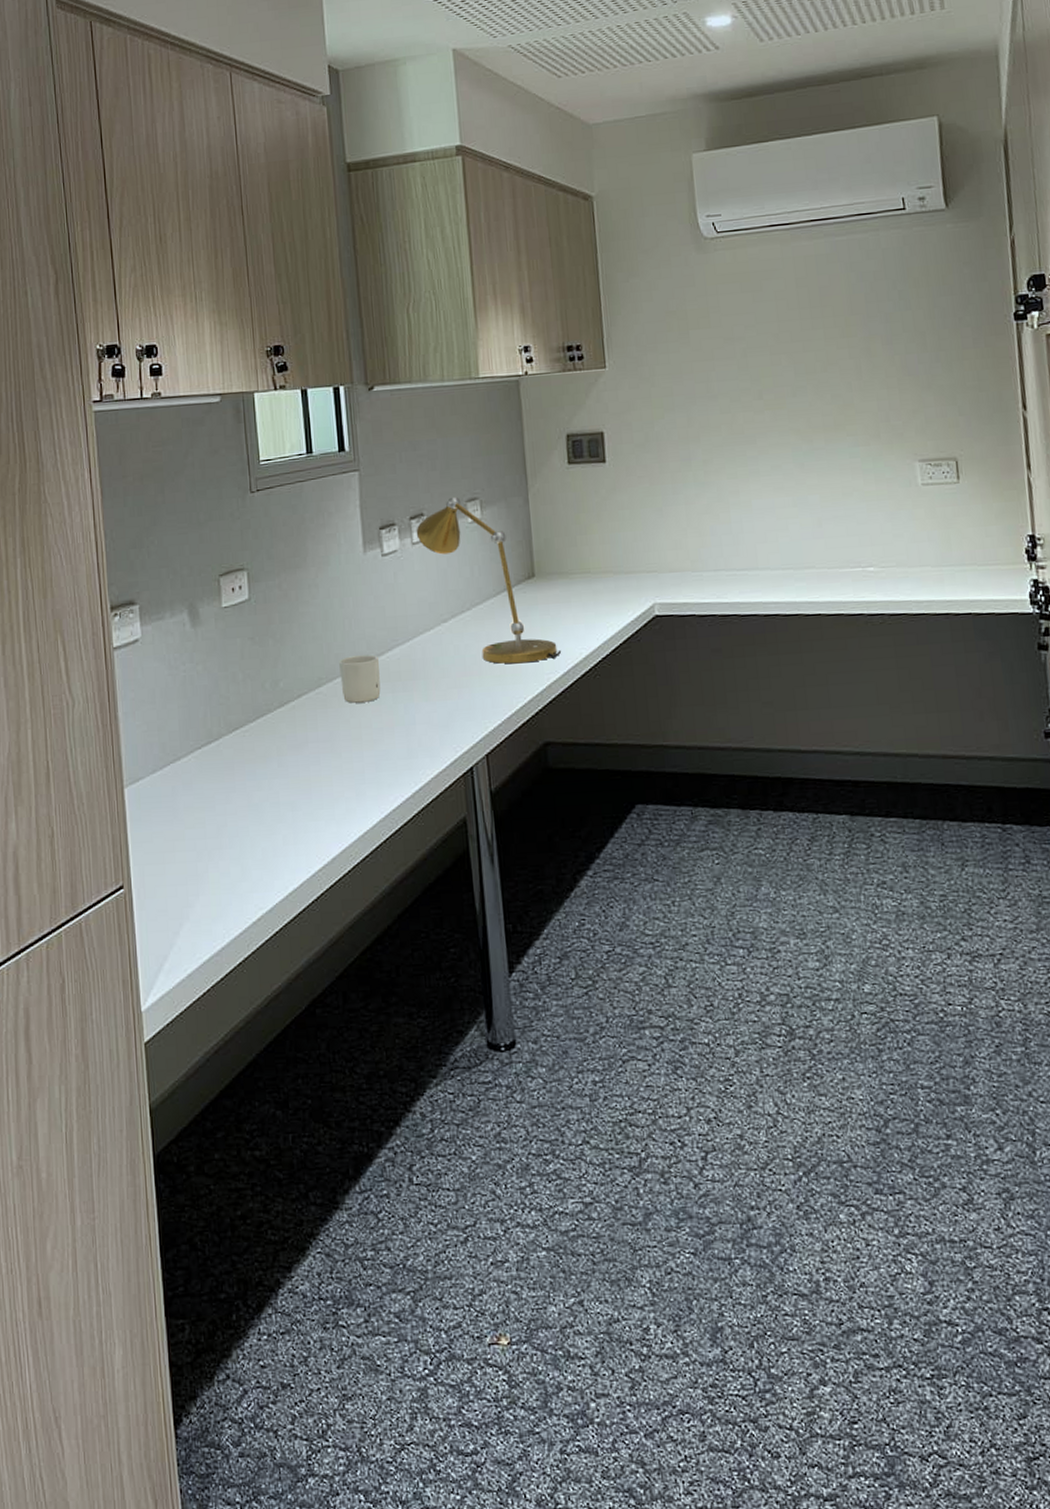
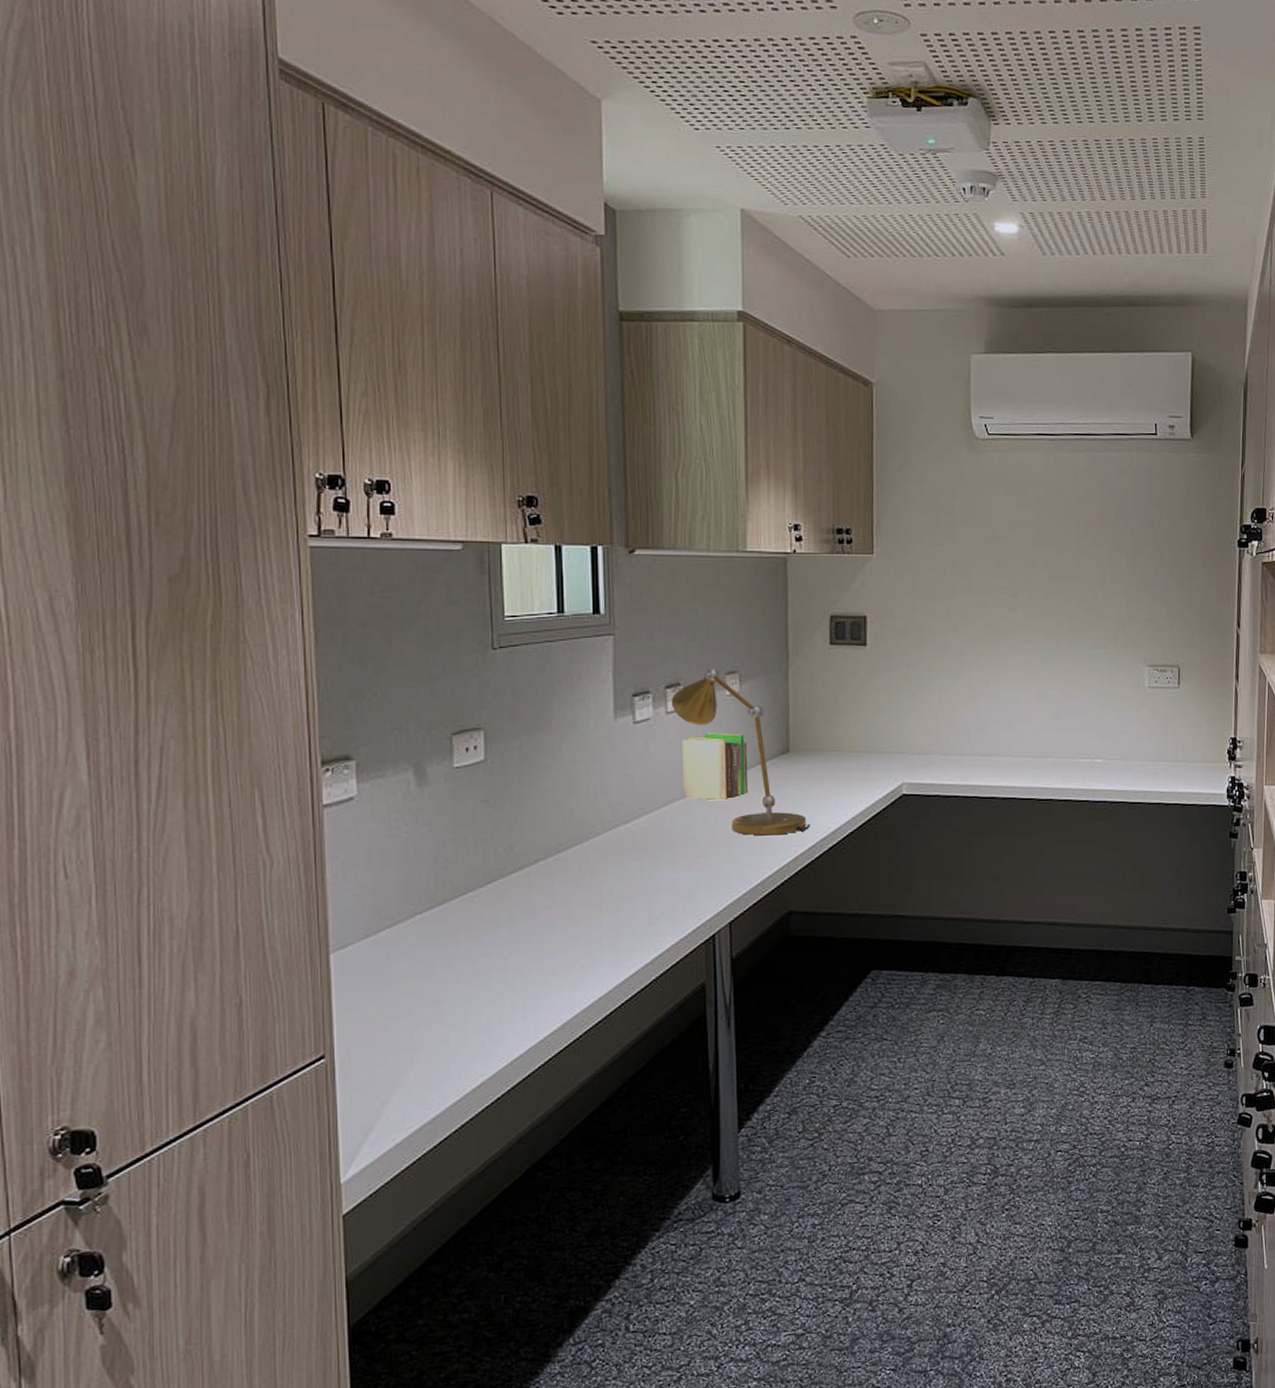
mug: present [339,654,381,703] -> none [581,822,624,870]
books: none [428,560,497,630] -> present [682,732,749,801]

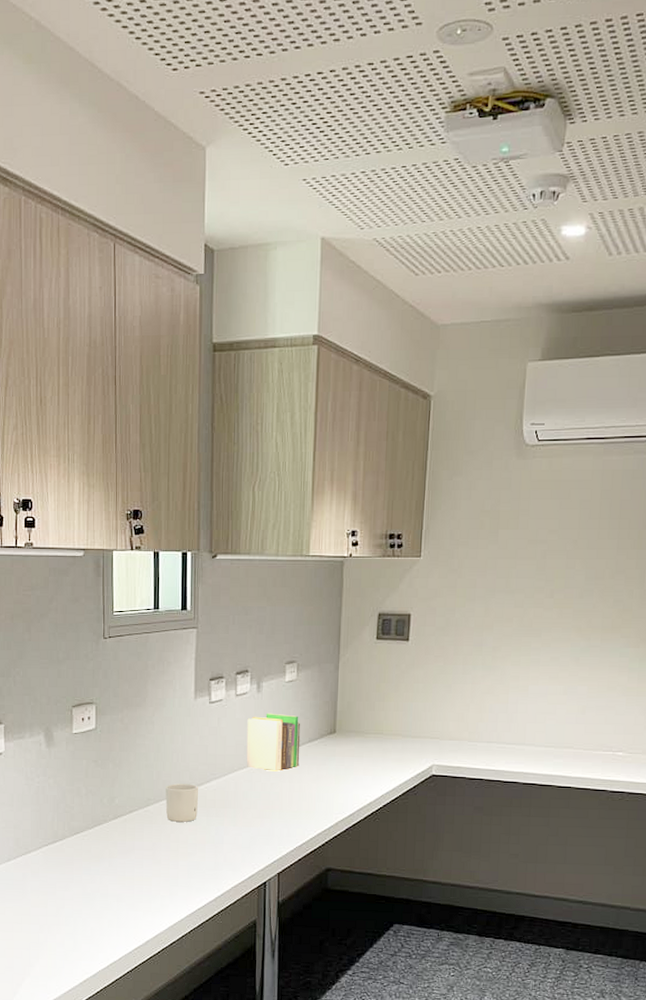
mug: none [581,822,624,870] -> present [165,784,198,822]
desk lamp: present [671,668,811,836] -> none [240,658,350,803]

